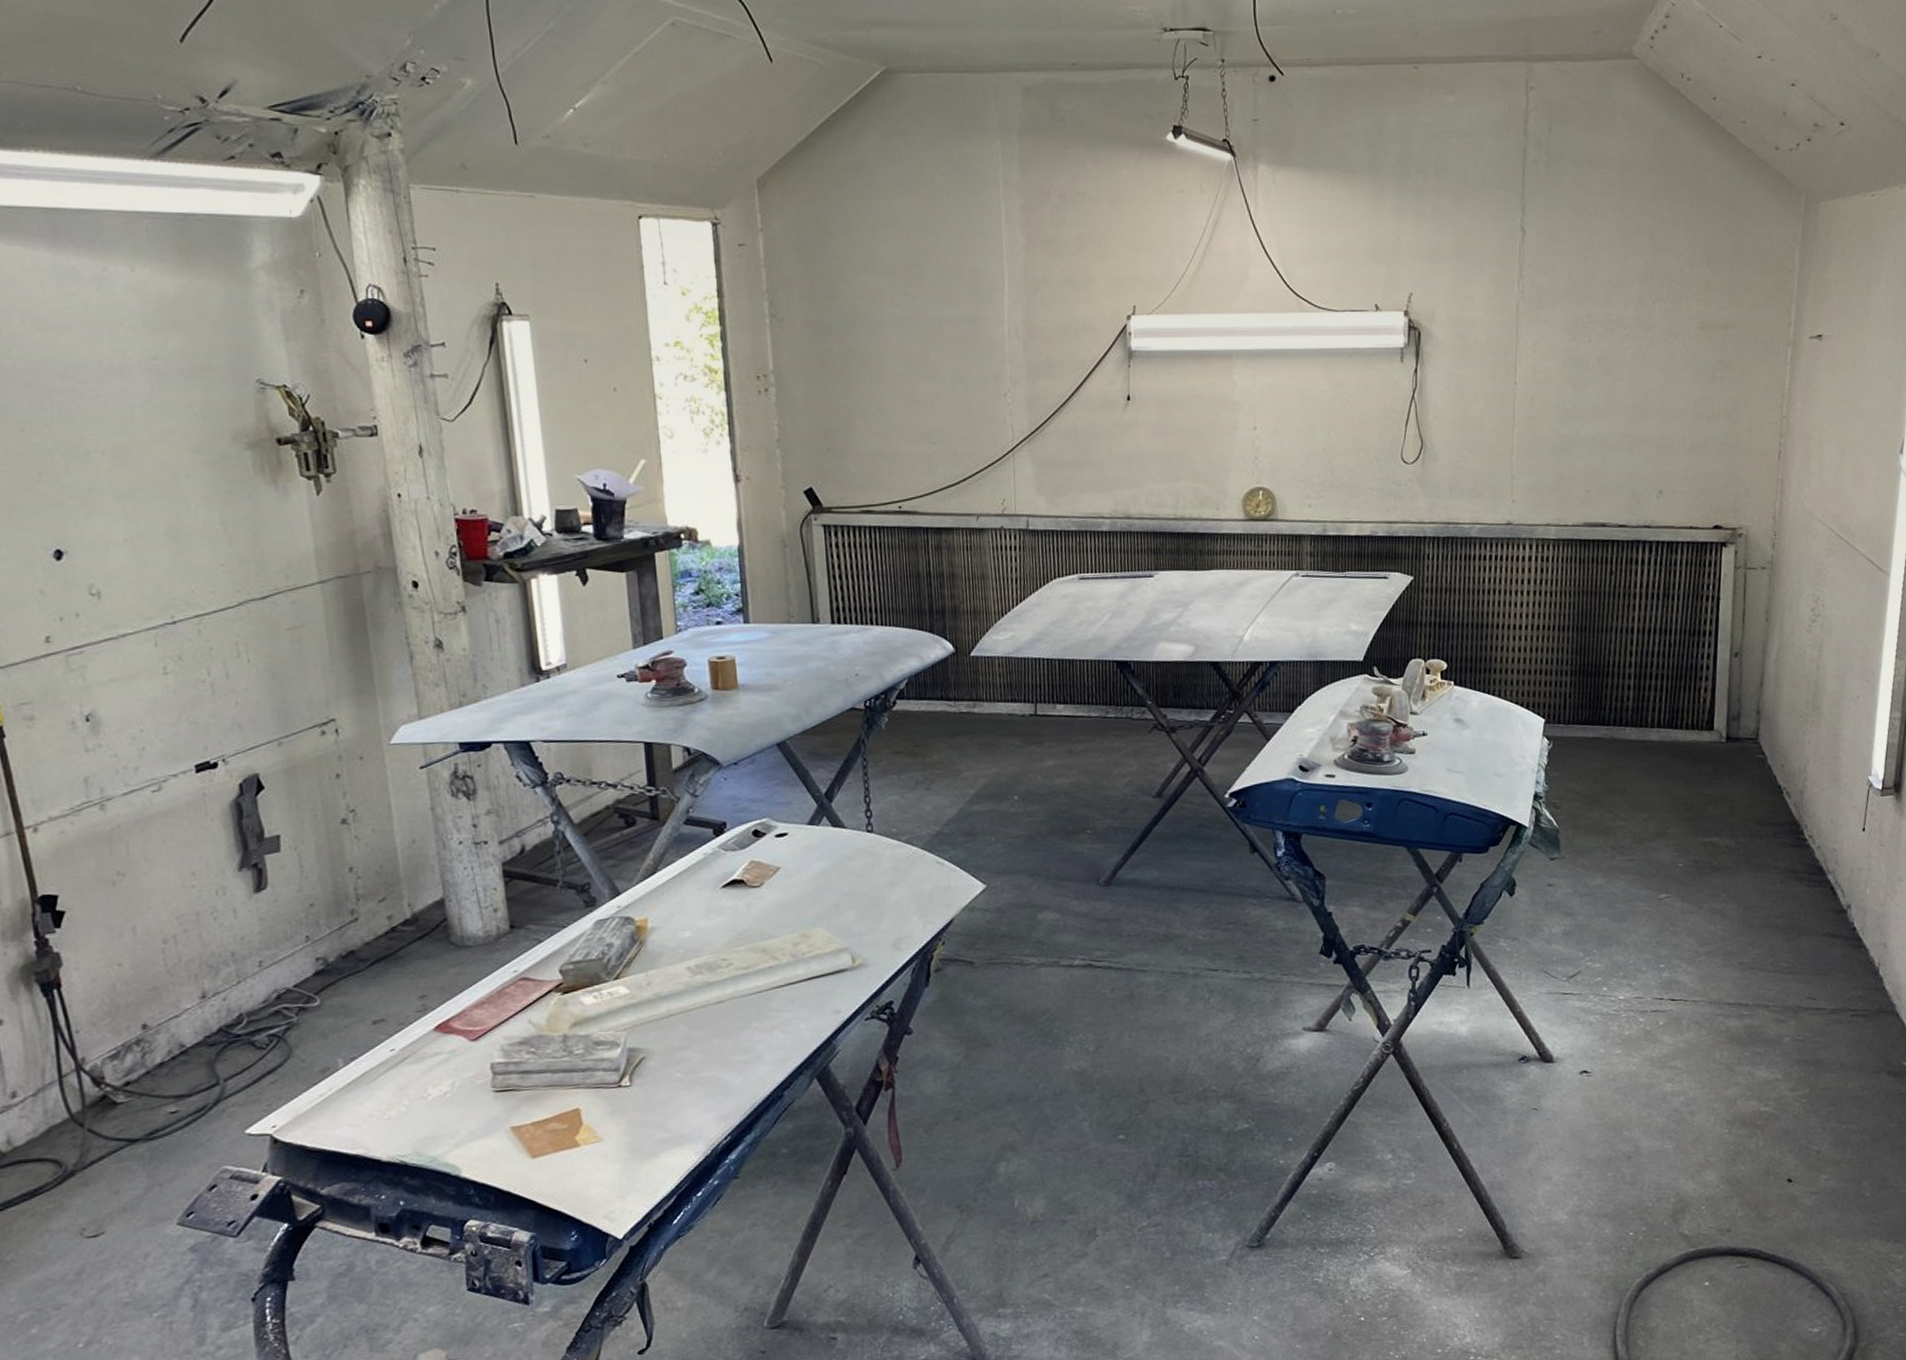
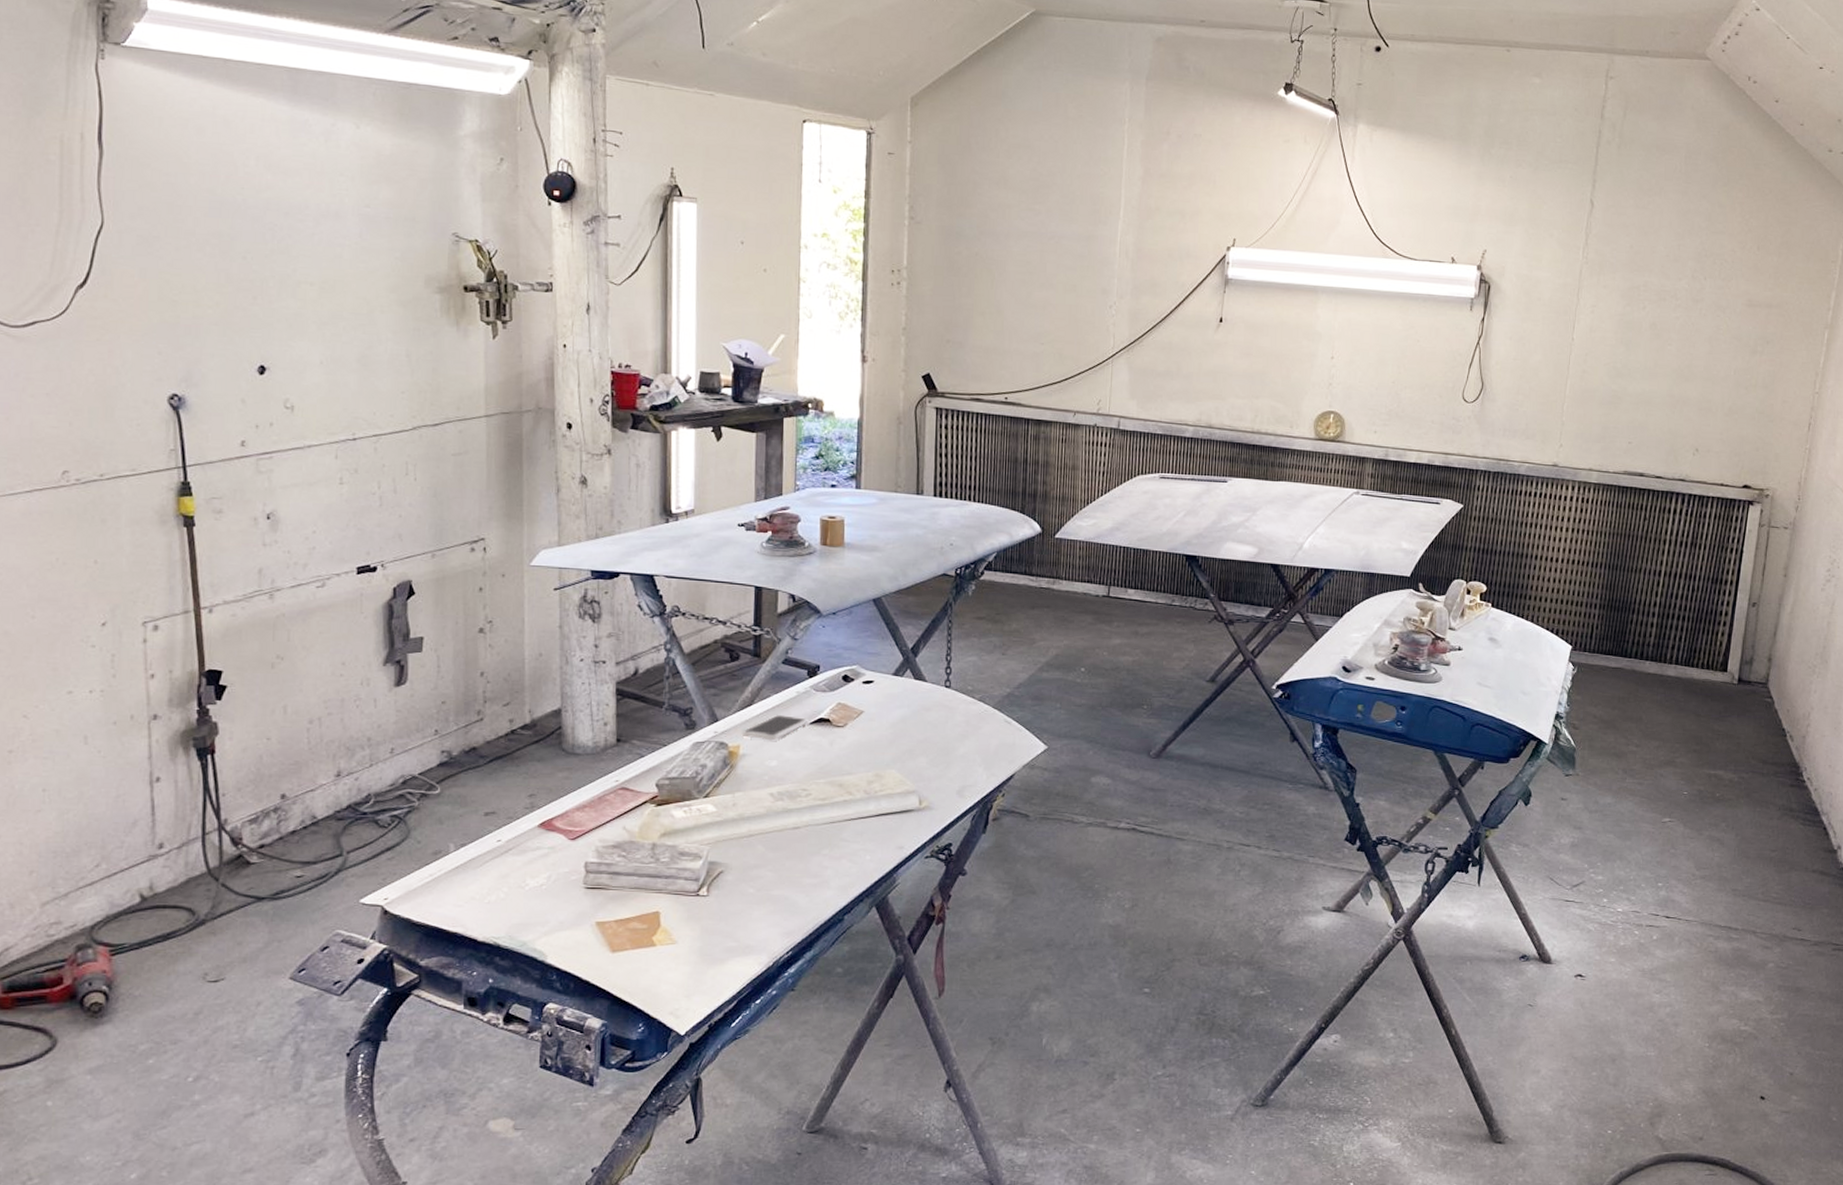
smartphone: none [647,880,720,910] -> present [741,715,808,741]

